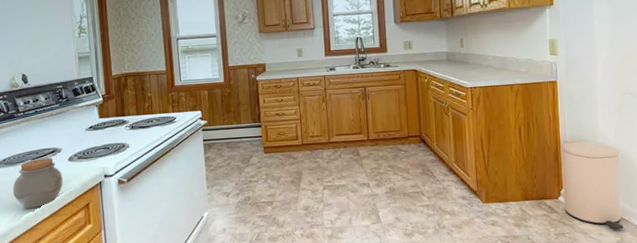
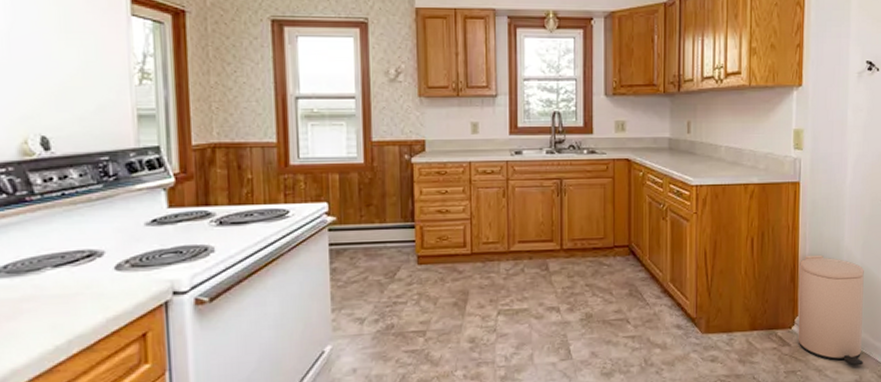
jar: present [12,158,64,208] -> none [18,264,106,340]

